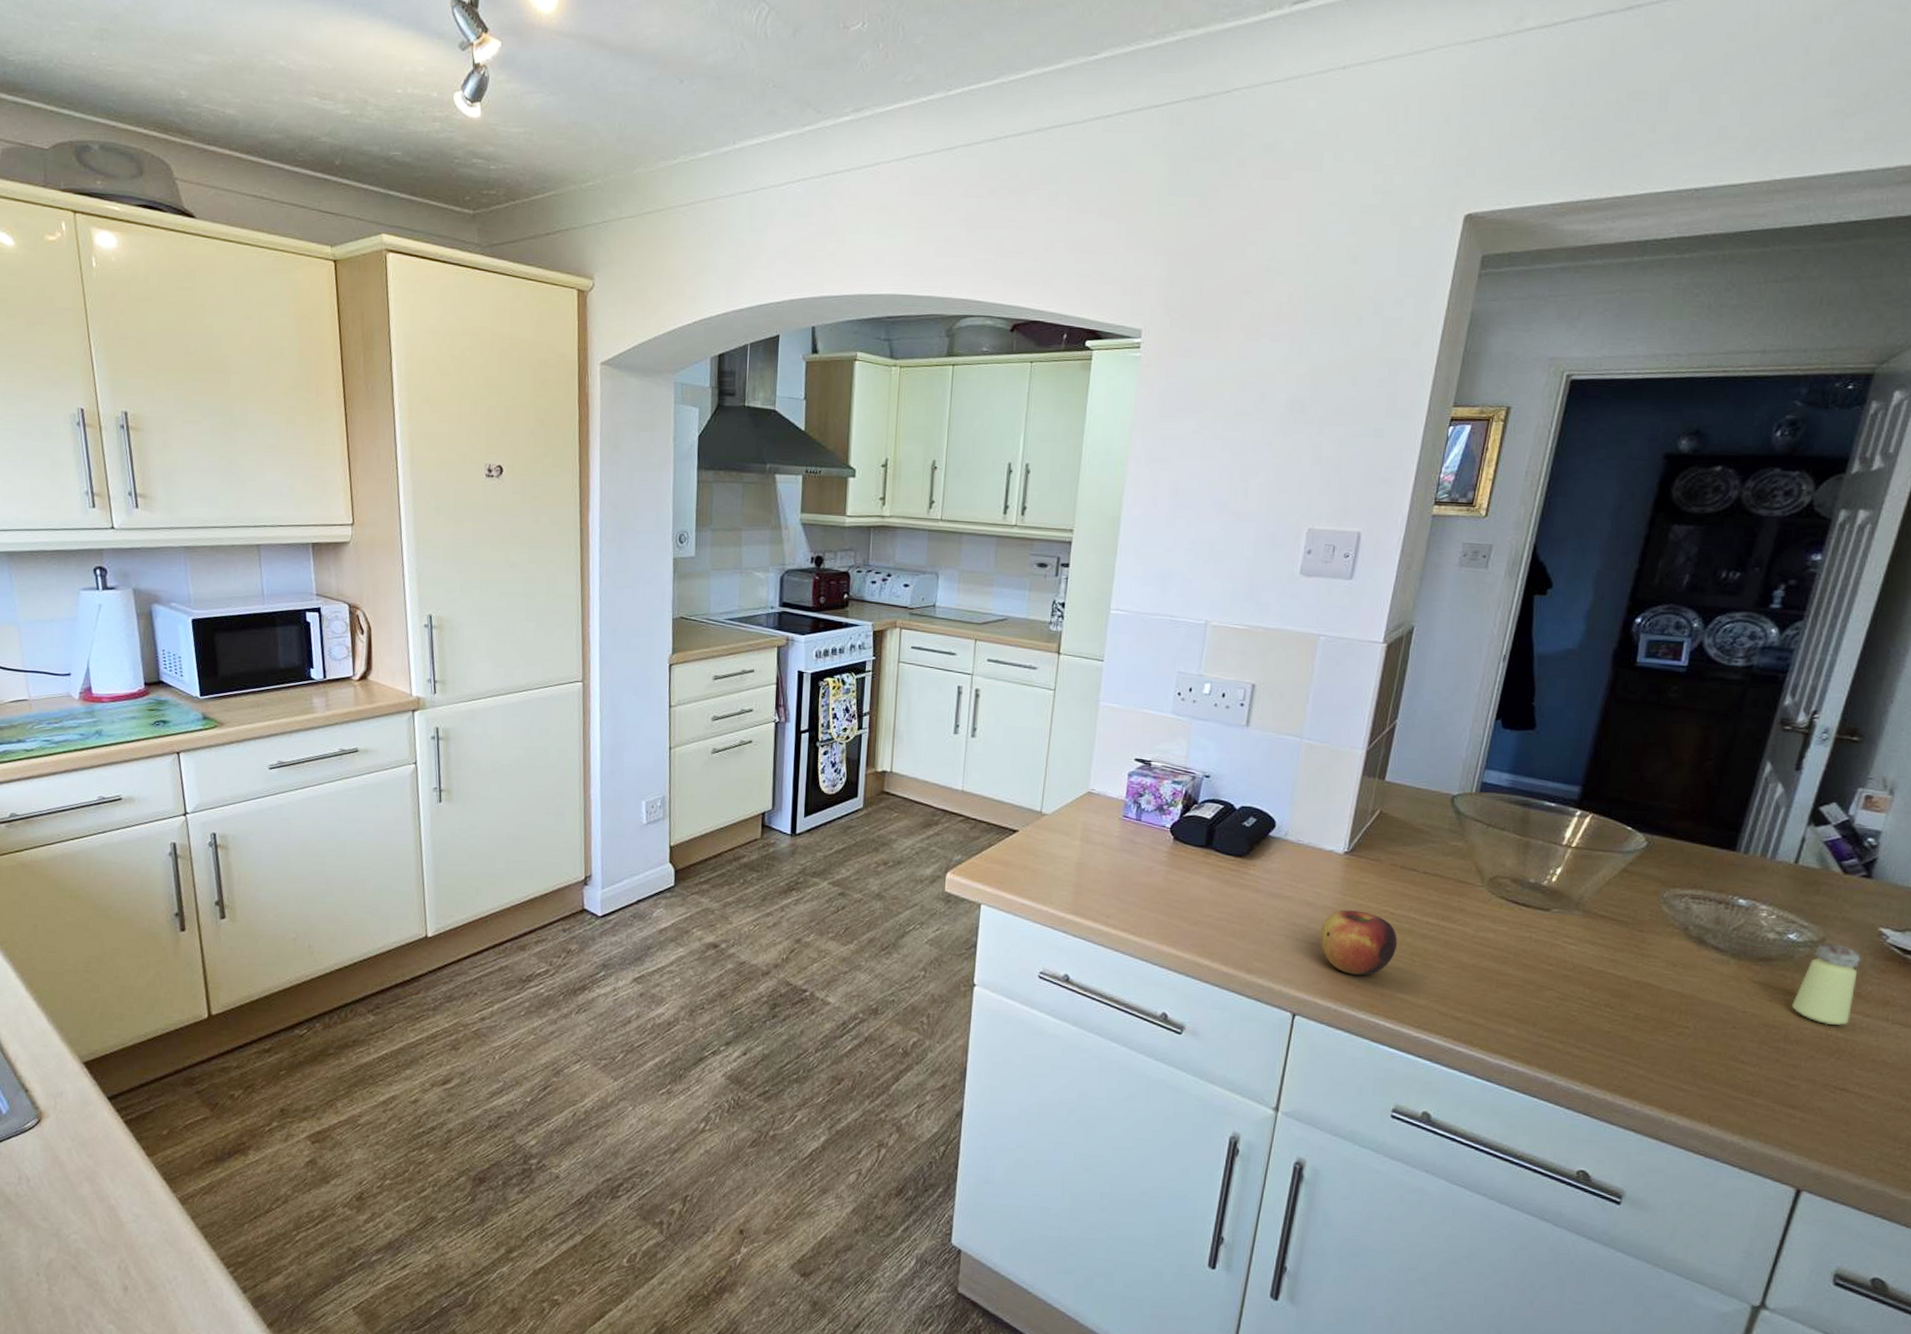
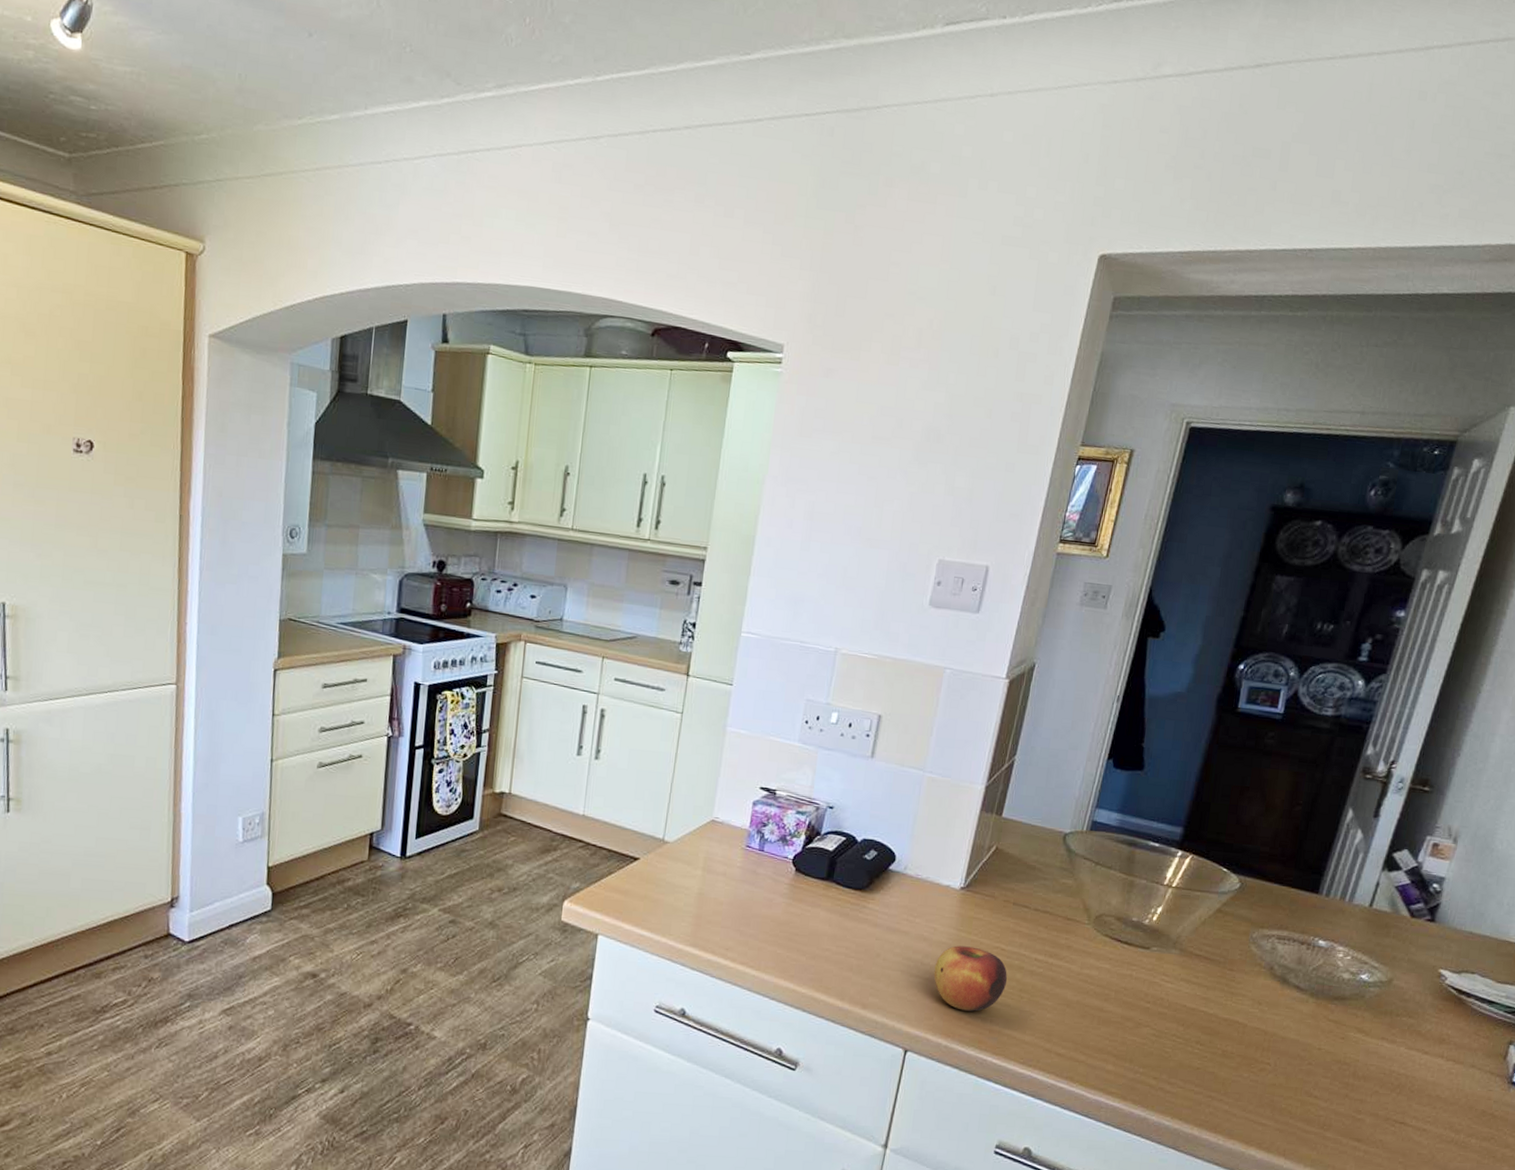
saltshaker: present [1792,942,1861,1025] -> none [1361,983,1422,1062]

